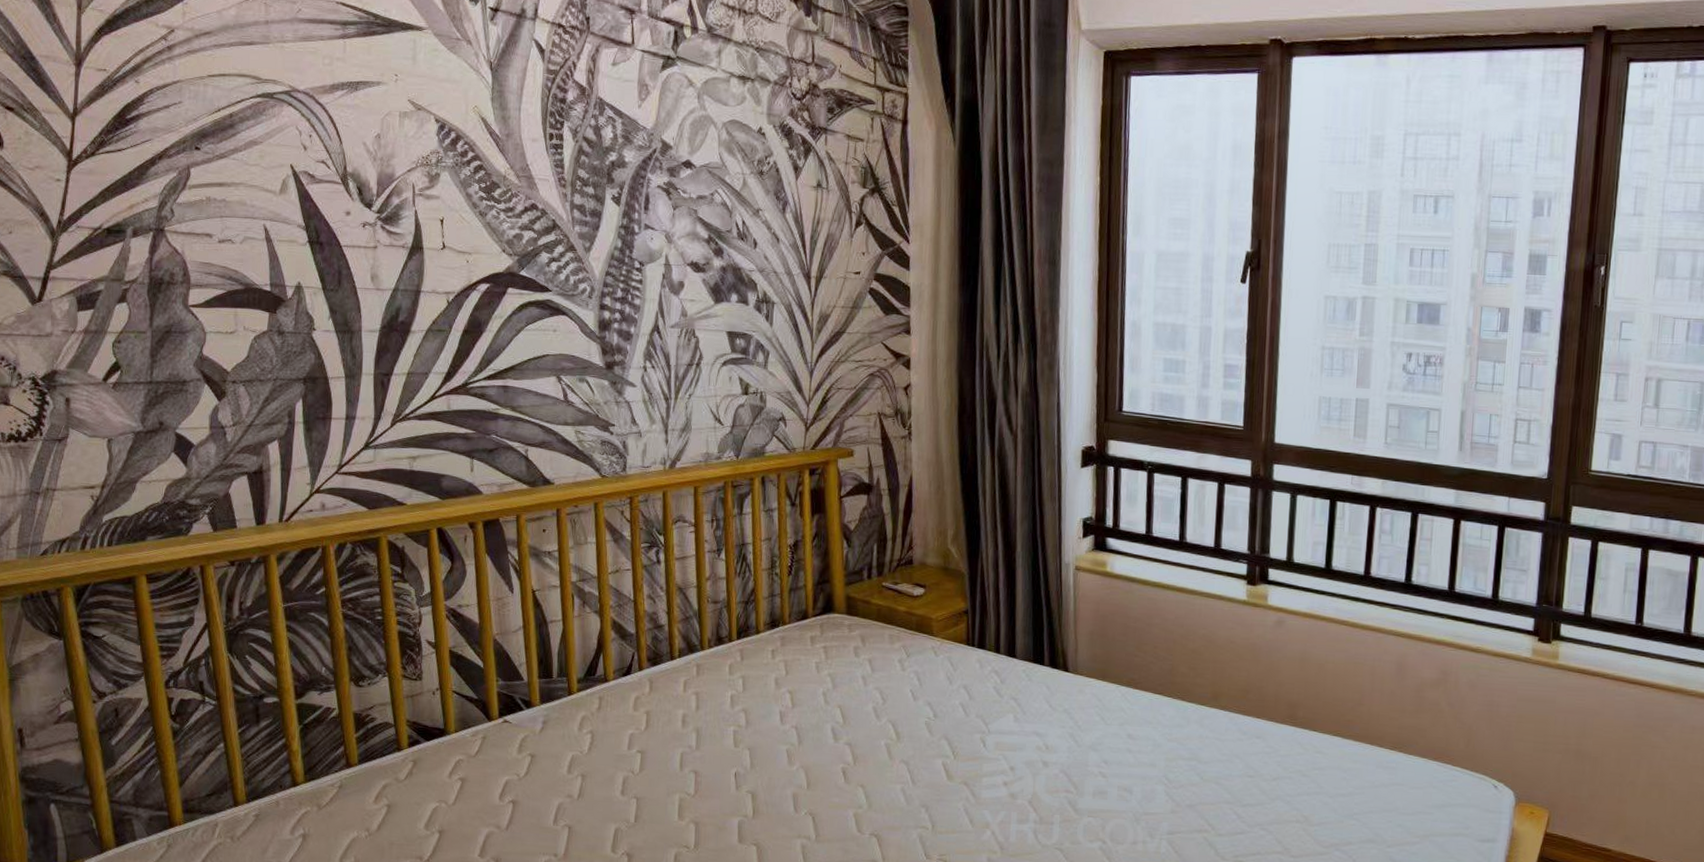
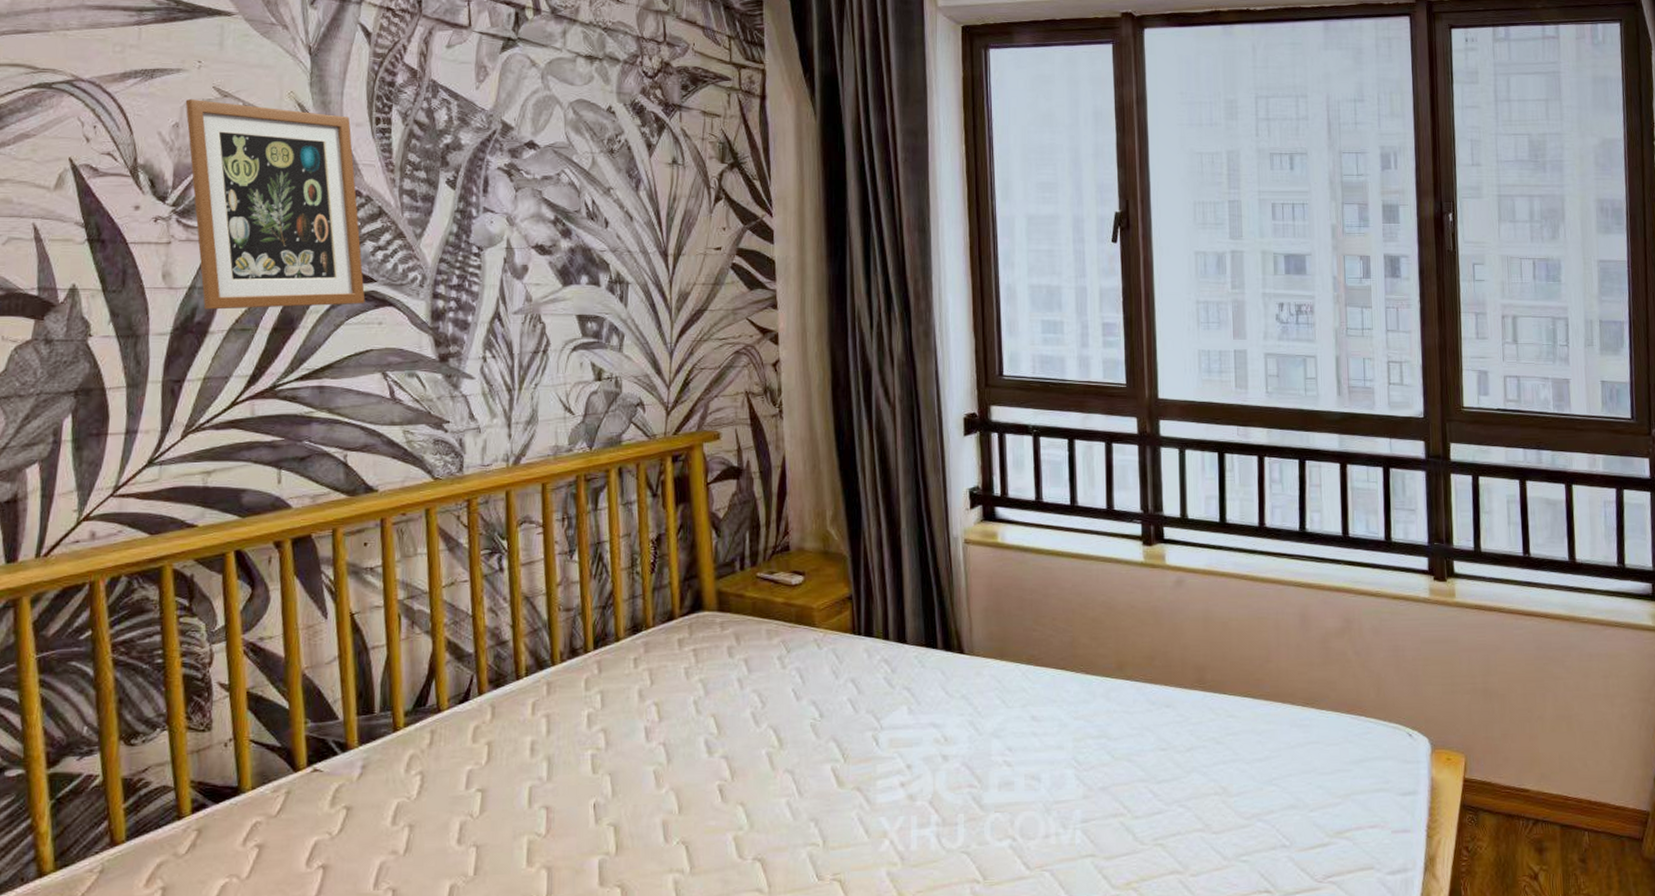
picture frame: none [385,112,542,312] -> present [185,99,365,310]

